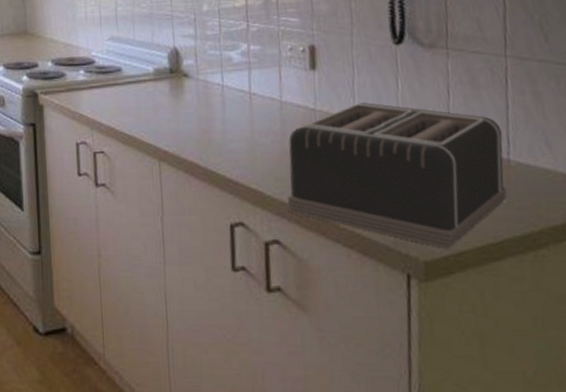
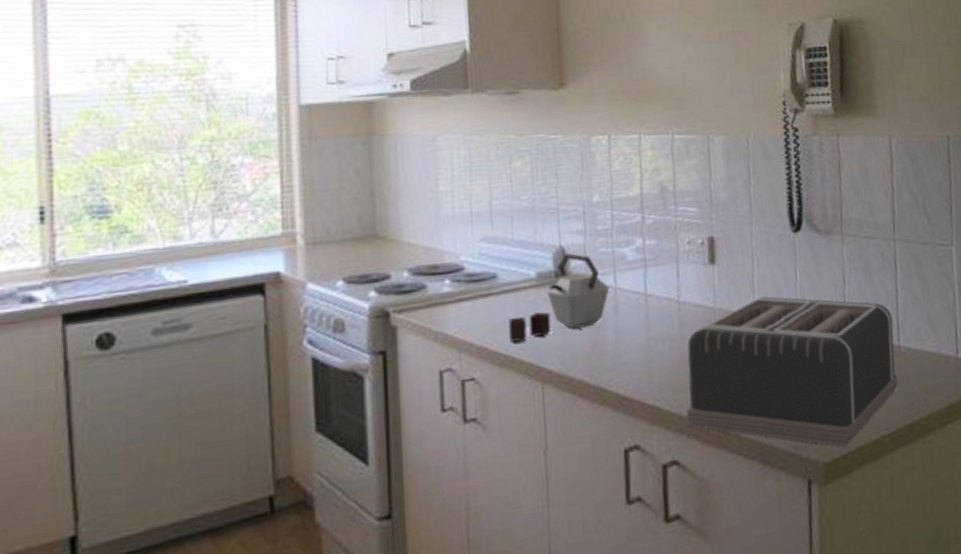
kettle: none [131,54,218,125] -> present [508,253,610,342]

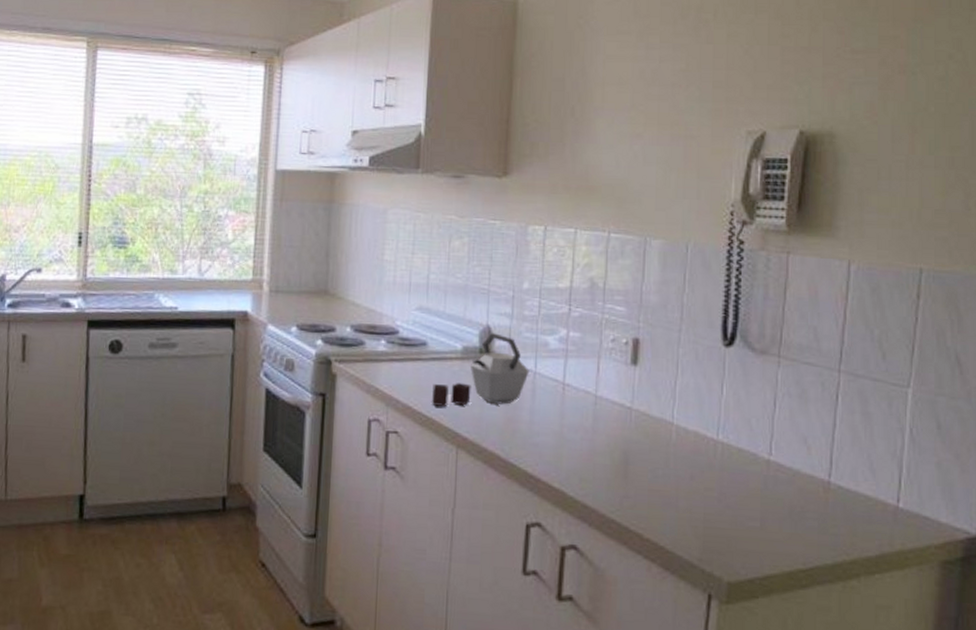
toaster: present [686,296,899,447] -> none [590,405,825,571]

